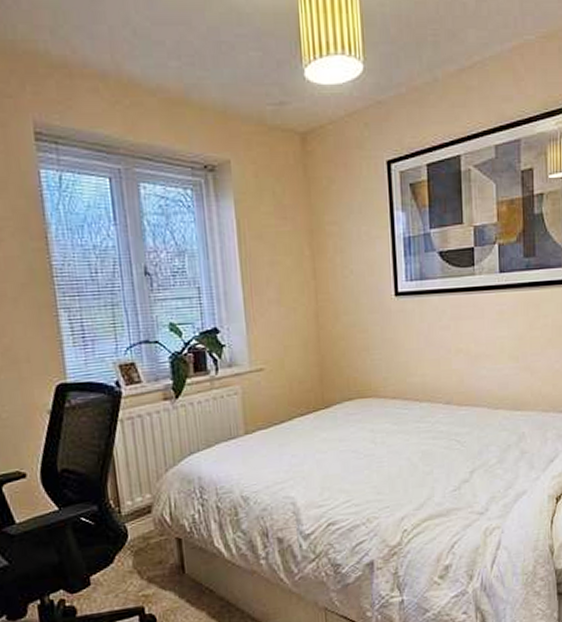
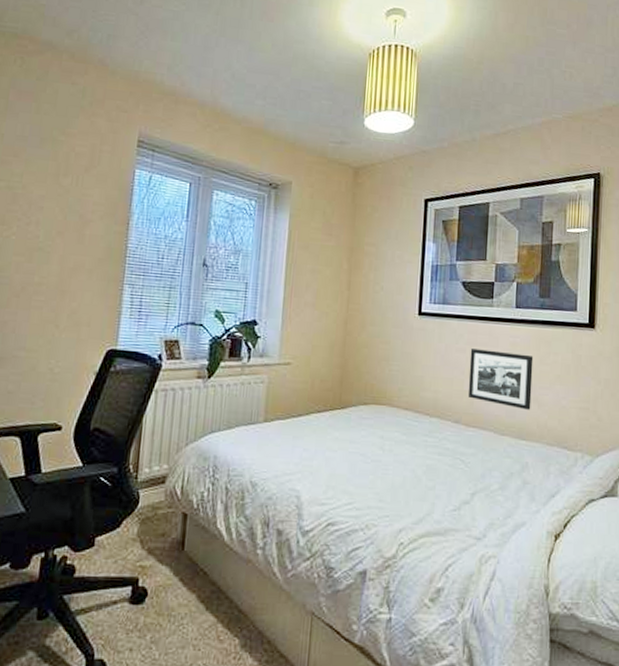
picture frame: none [455,321,524,380] -> present [467,348,534,410]

